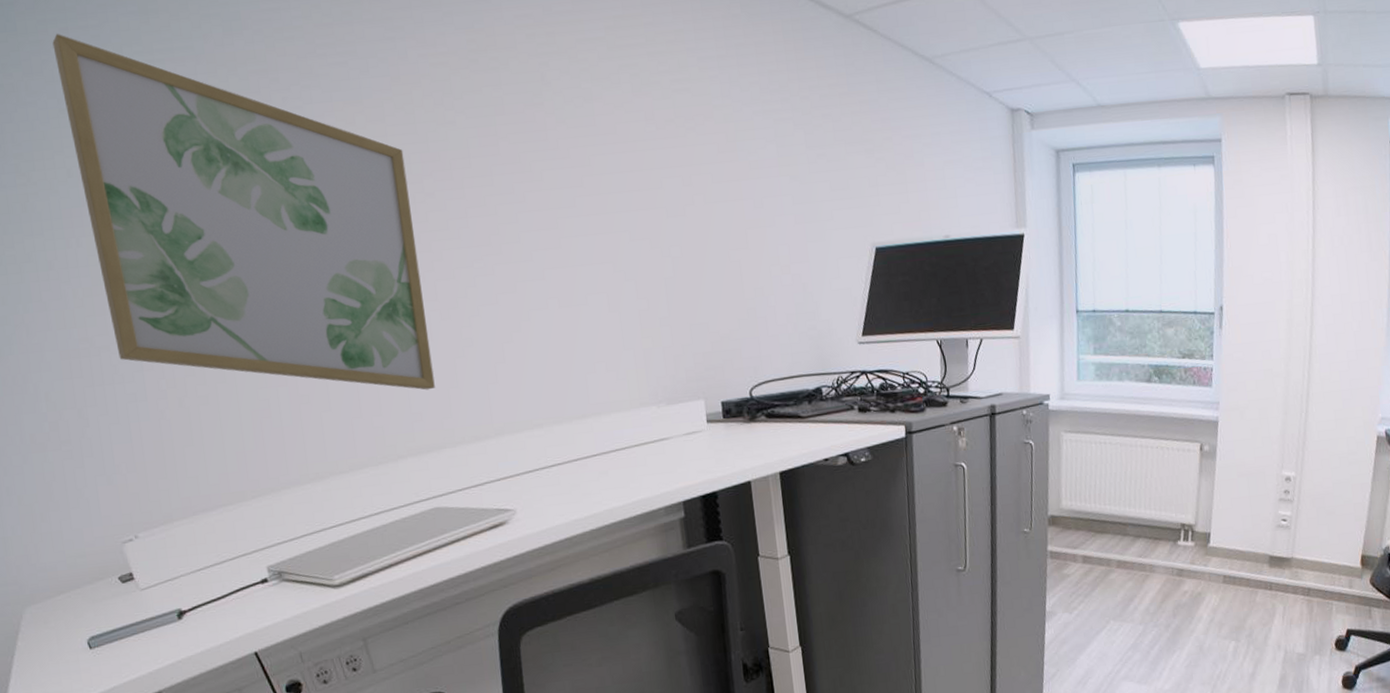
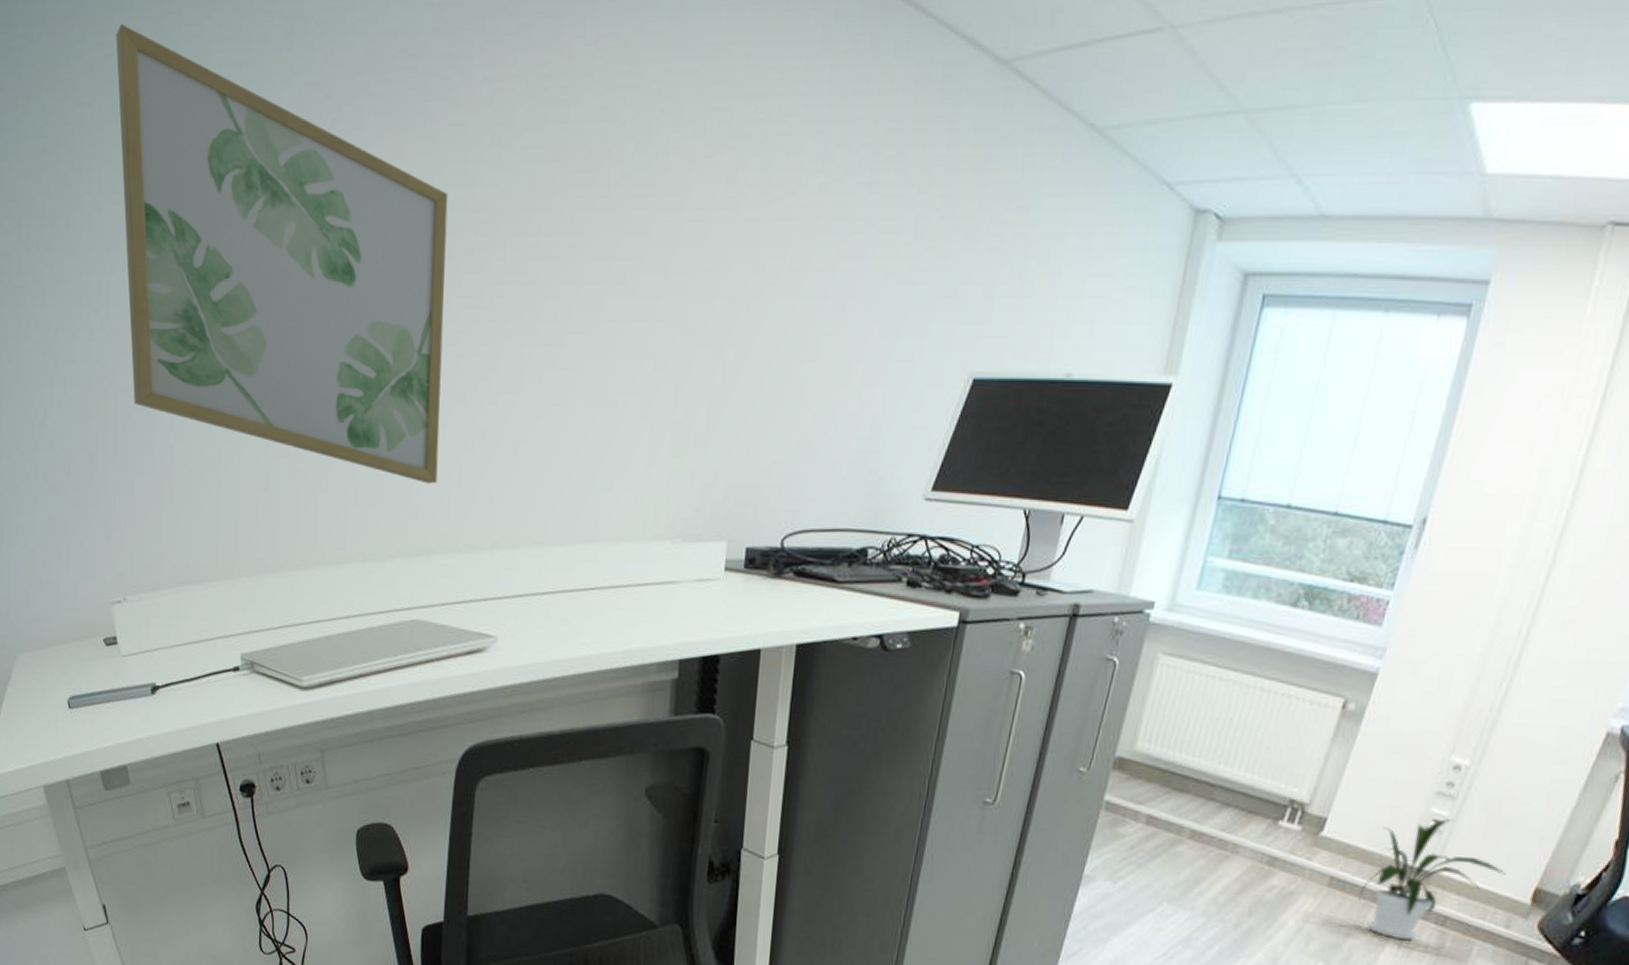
house plant: none [1246,517,1339,612] -> present [1359,819,1506,941]

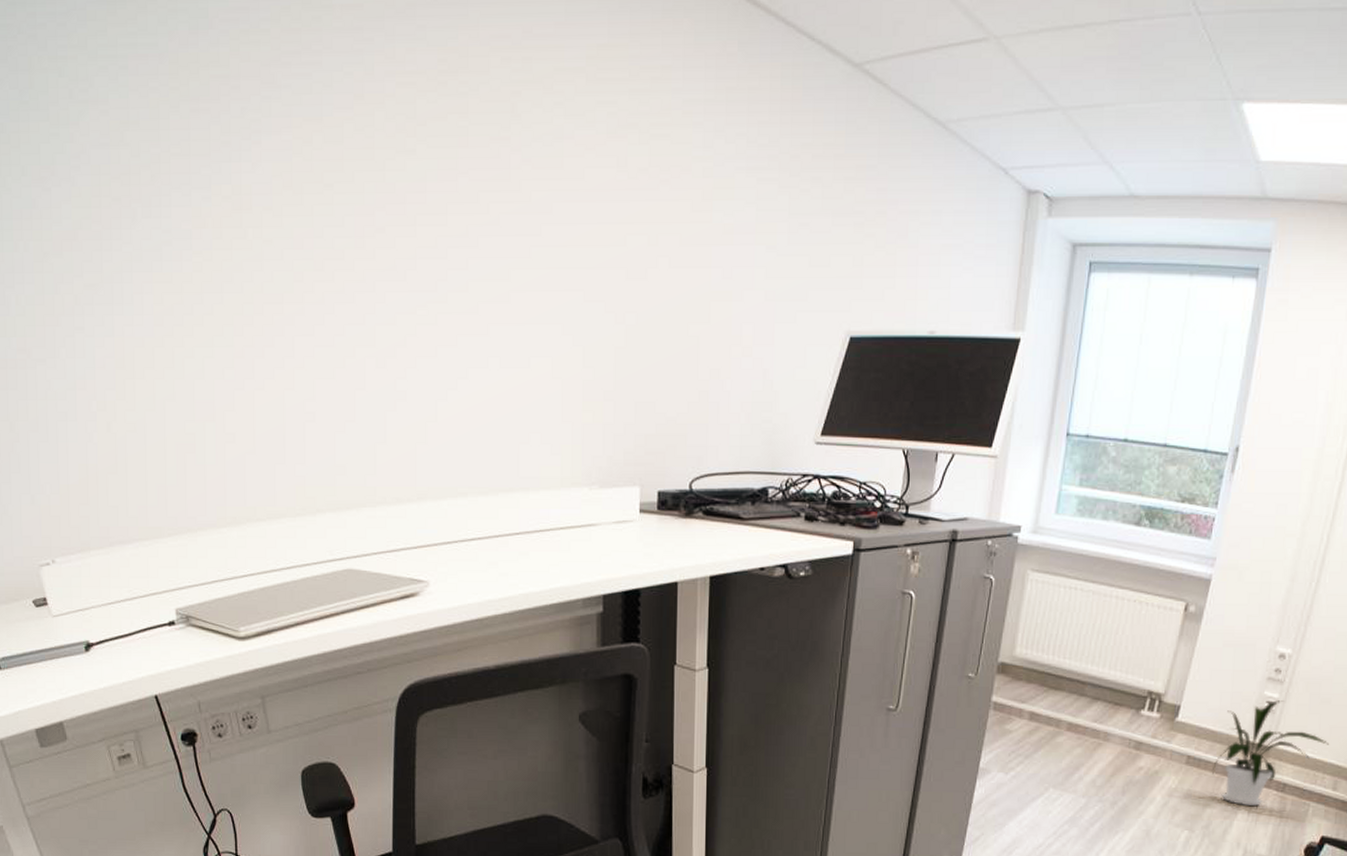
wall art: present [116,23,448,484] -> none [19,18,362,443]

